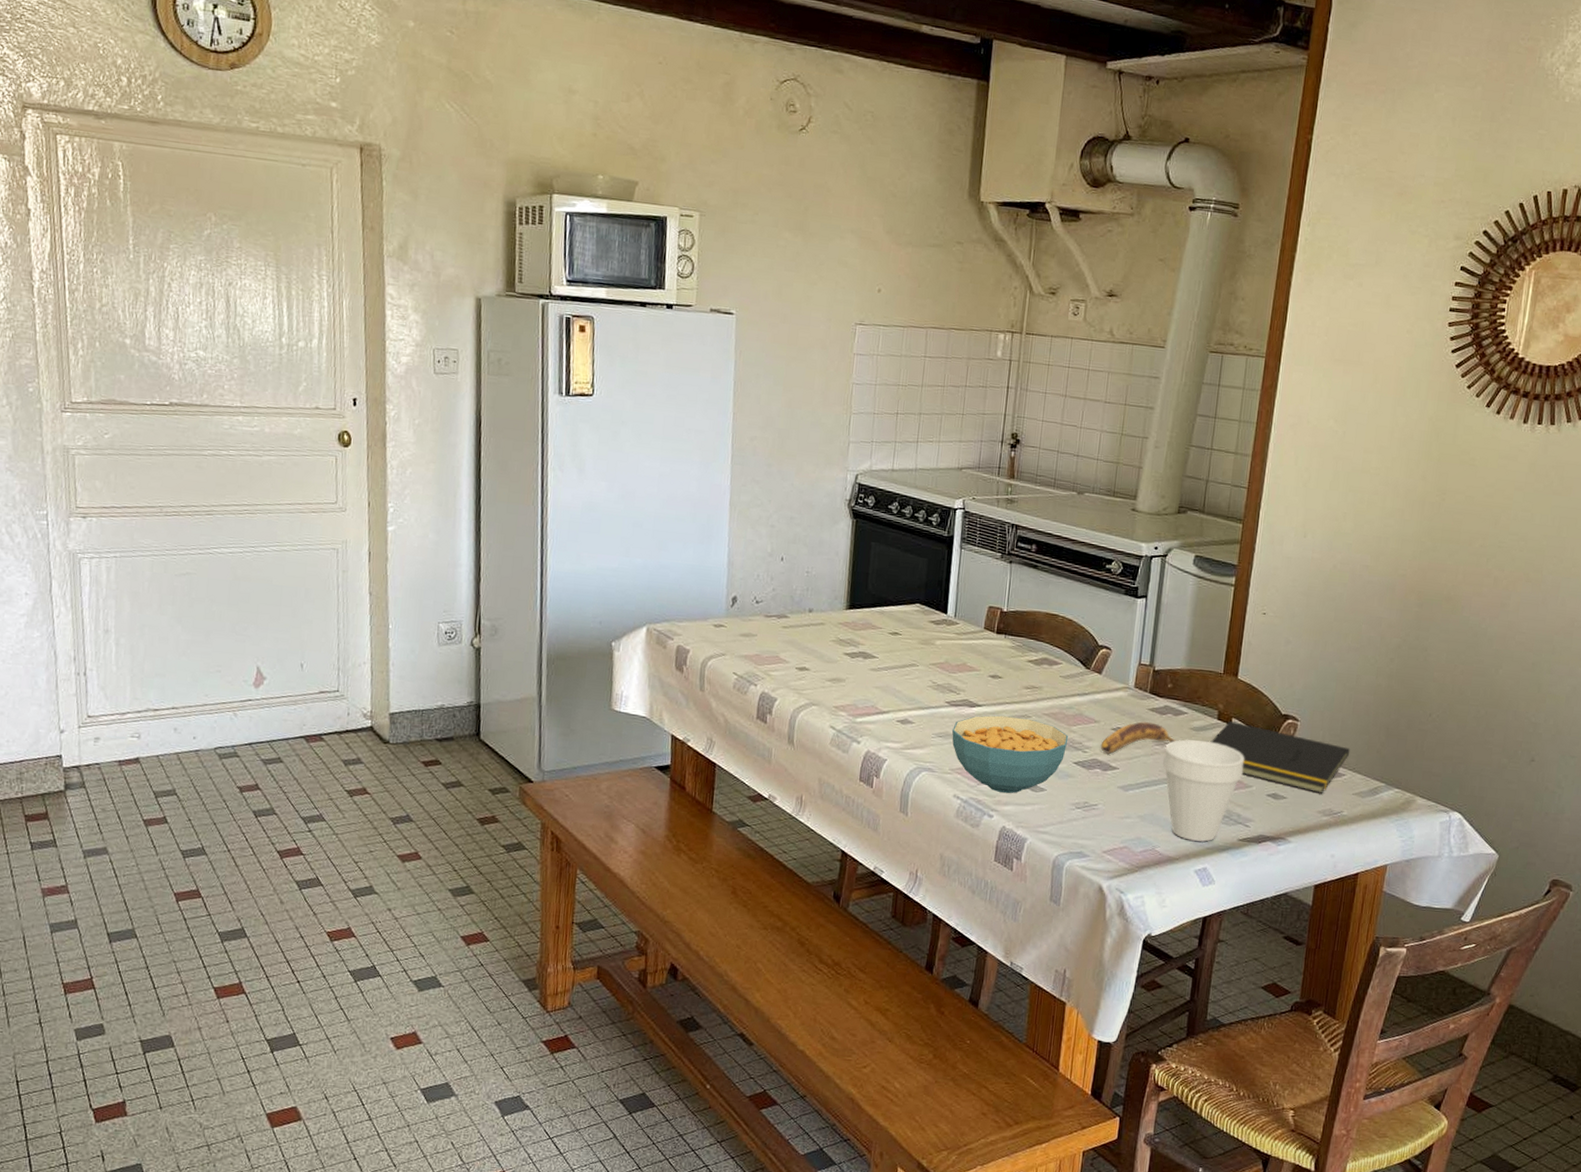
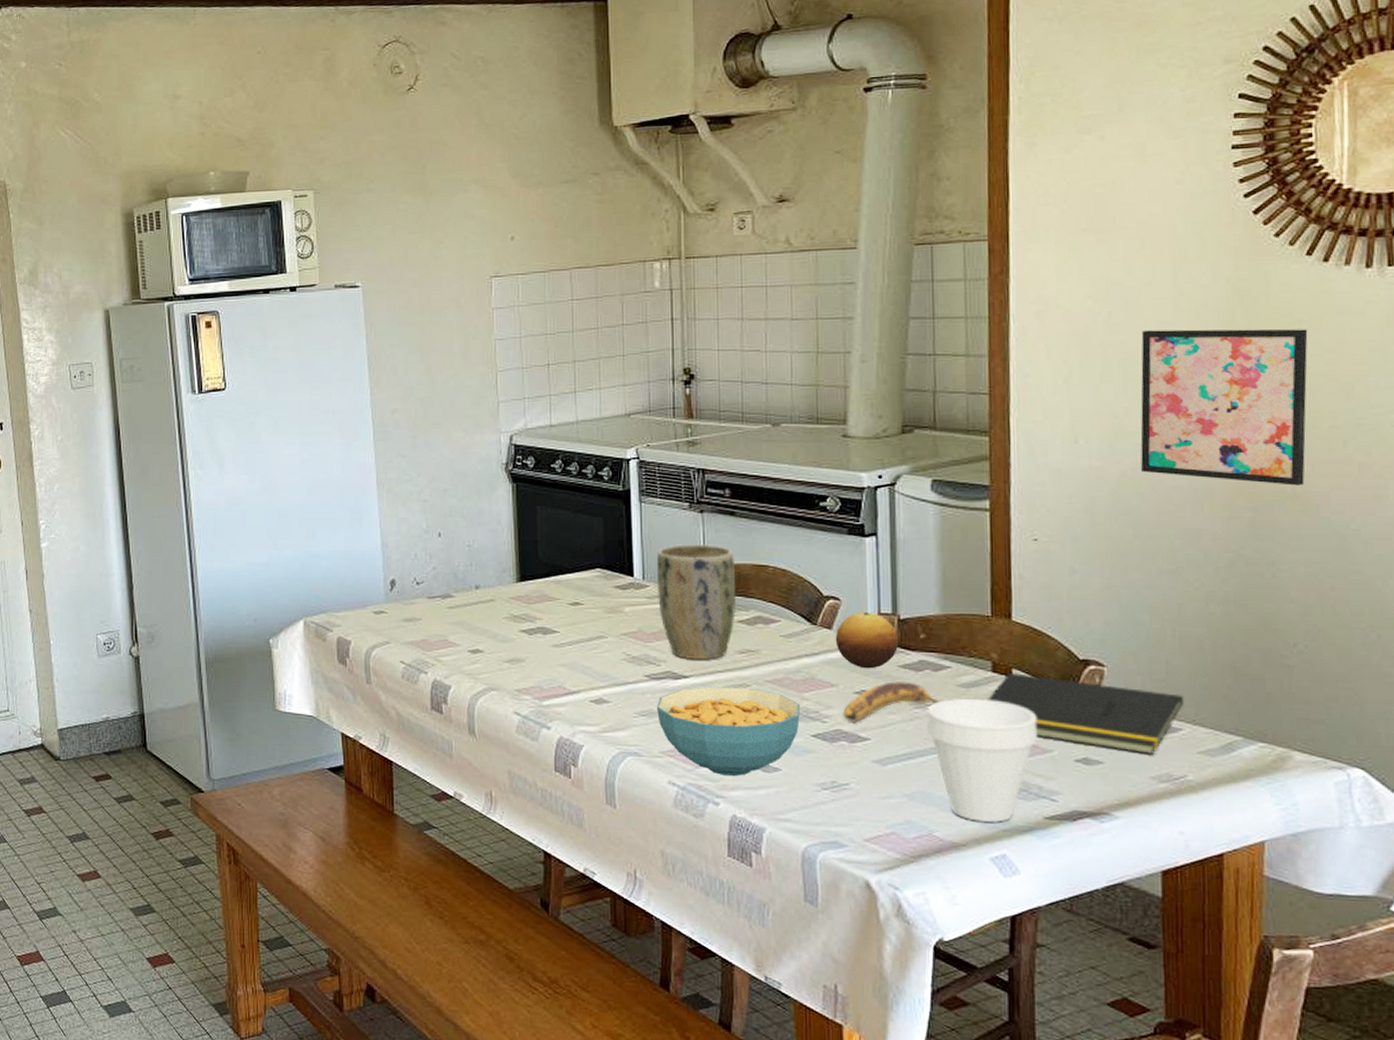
plant pot: none [964,589,1033,692] -> present [656,543,736,659]
fruit: none [1102,661,1152,710] -> present [835,611,899,669]
wall art: none [1348,451,1478,590] -> present [1140,329,1308,486]

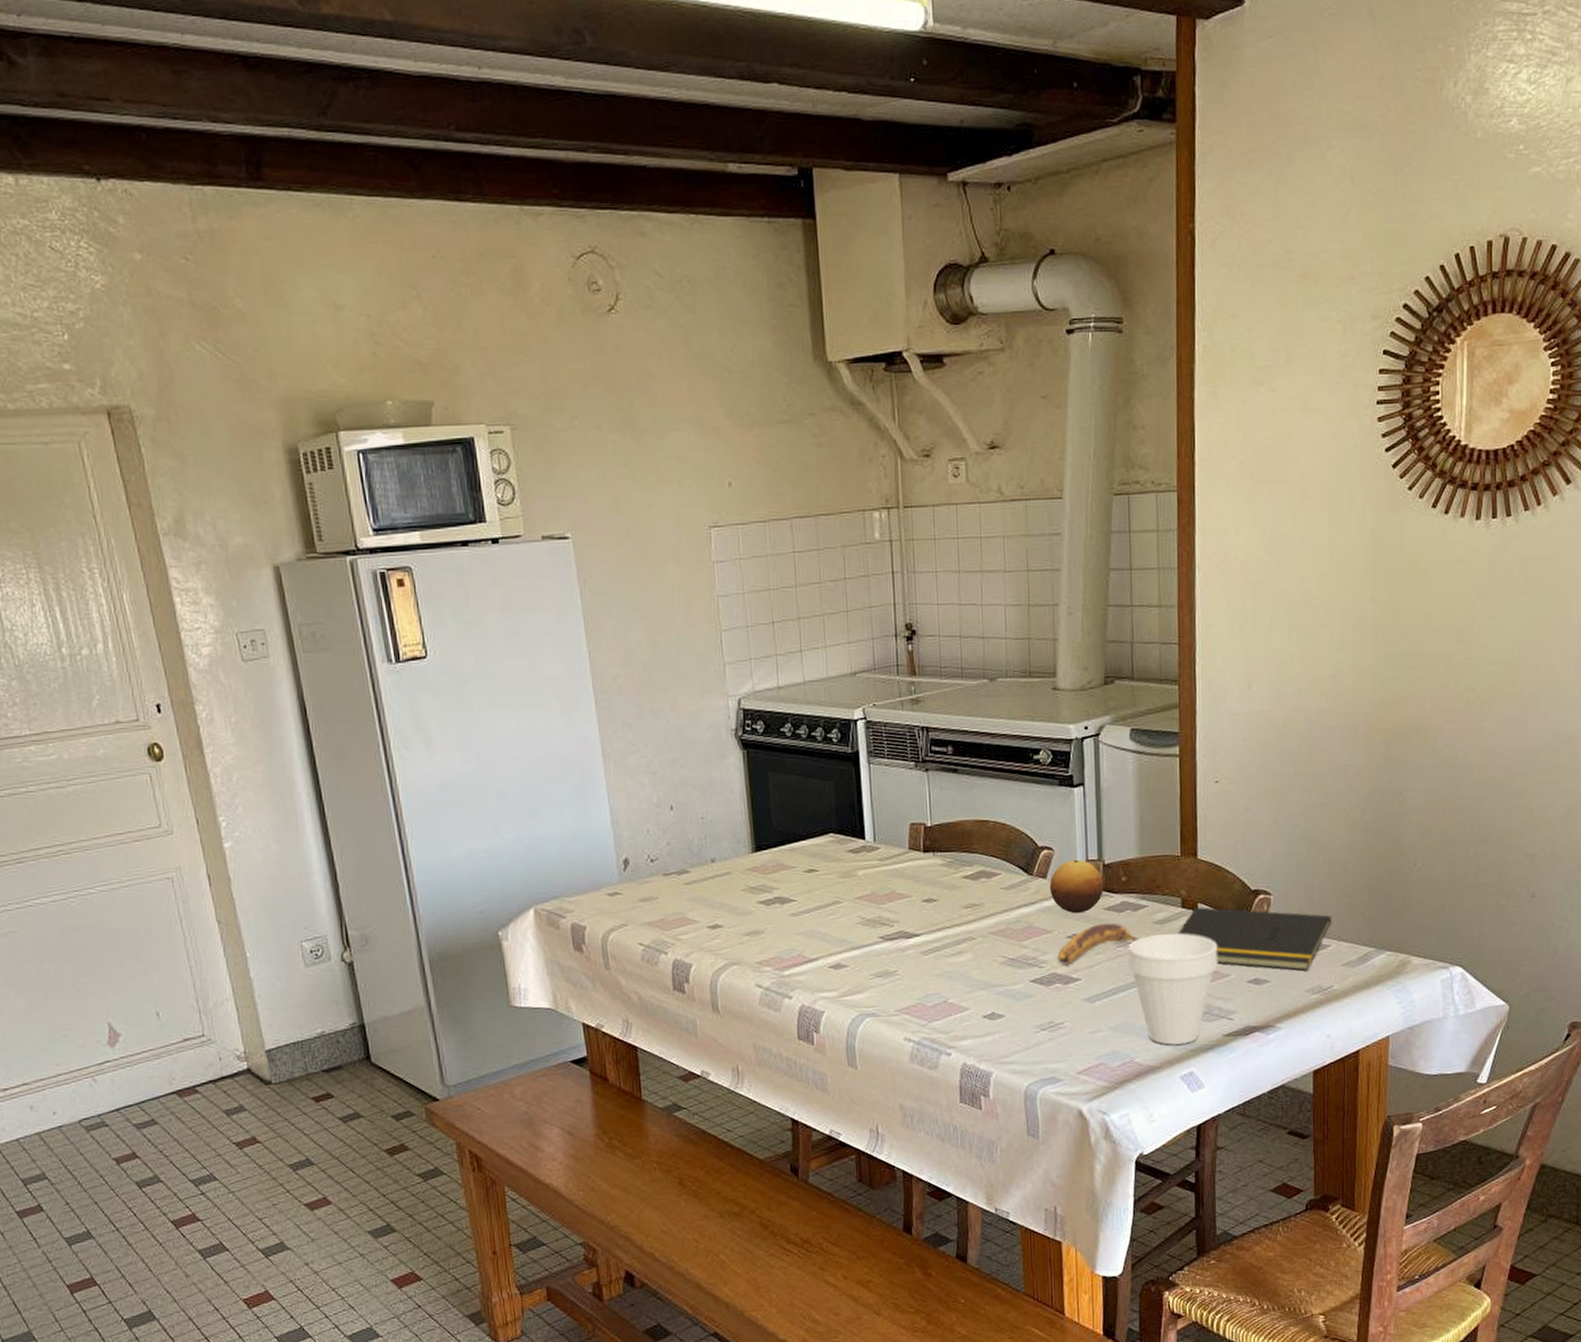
plant pot: present [656,543,736,659] -> none [886,802,961,918]
cereal bowl: present [656,686,801,777] -> none [891,940,1021,1027]
wall art: present [1140,329,1308,486] -> none [1301,577,1431,722]

